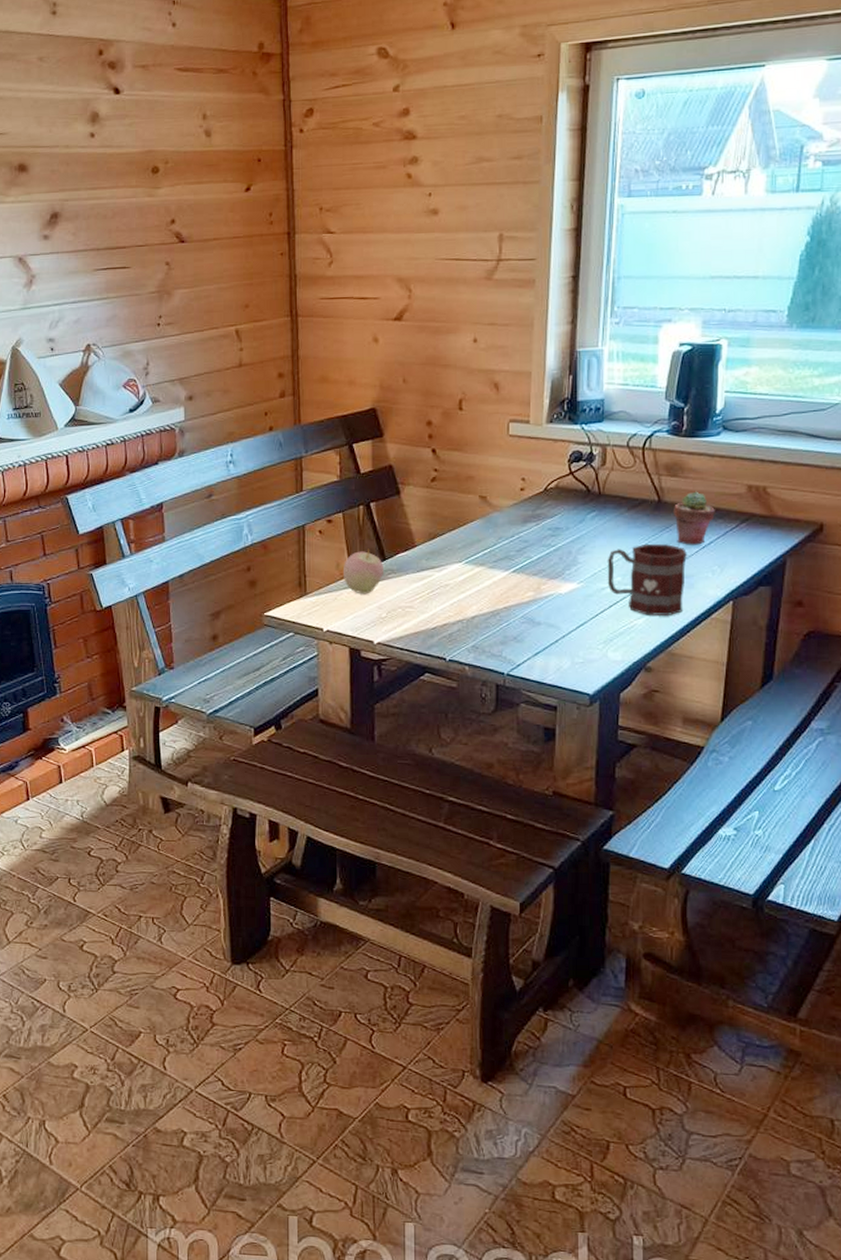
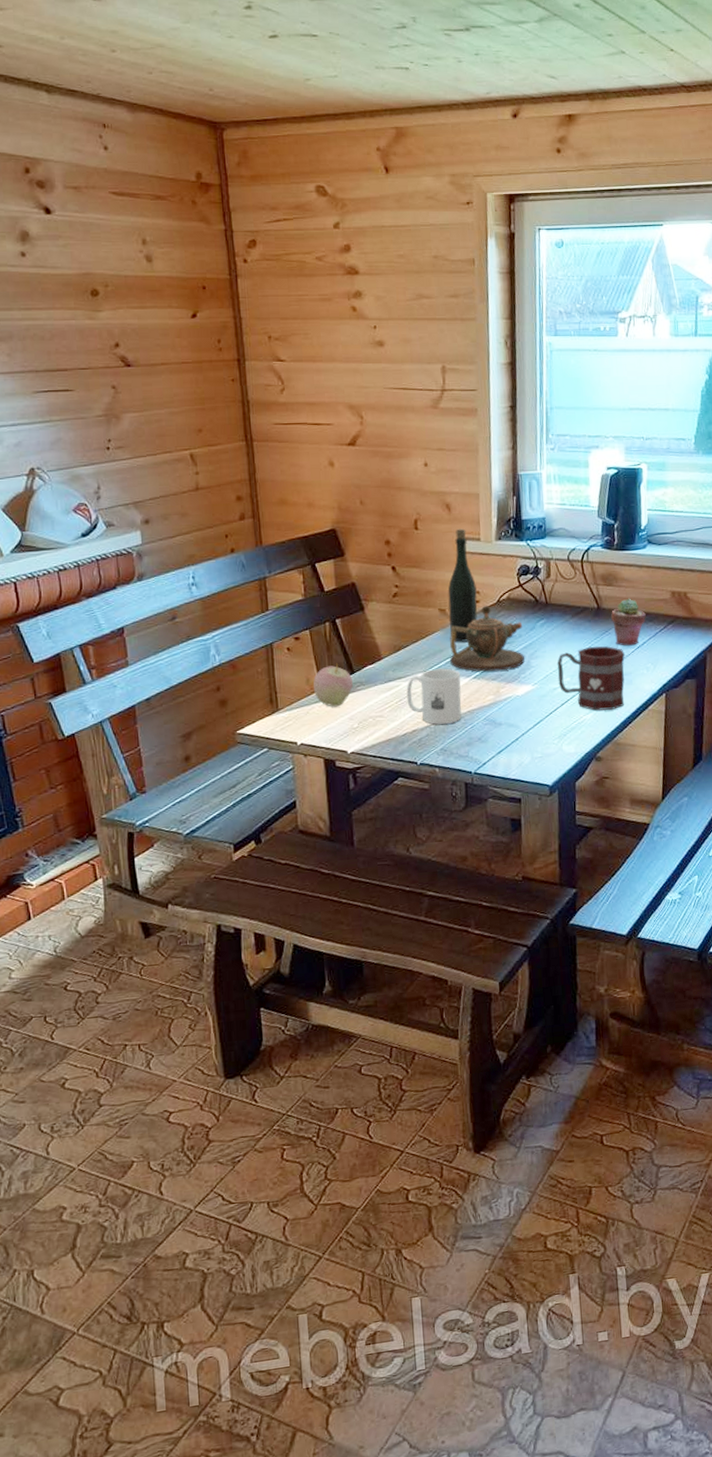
mug: none [439,560,499,619] -> present [406,668,462,724]
teapot: none [488,494,570,566] -> present [450,606,525,672]
bottle: none [490,410,522,532] -> present [448,528,478,642]

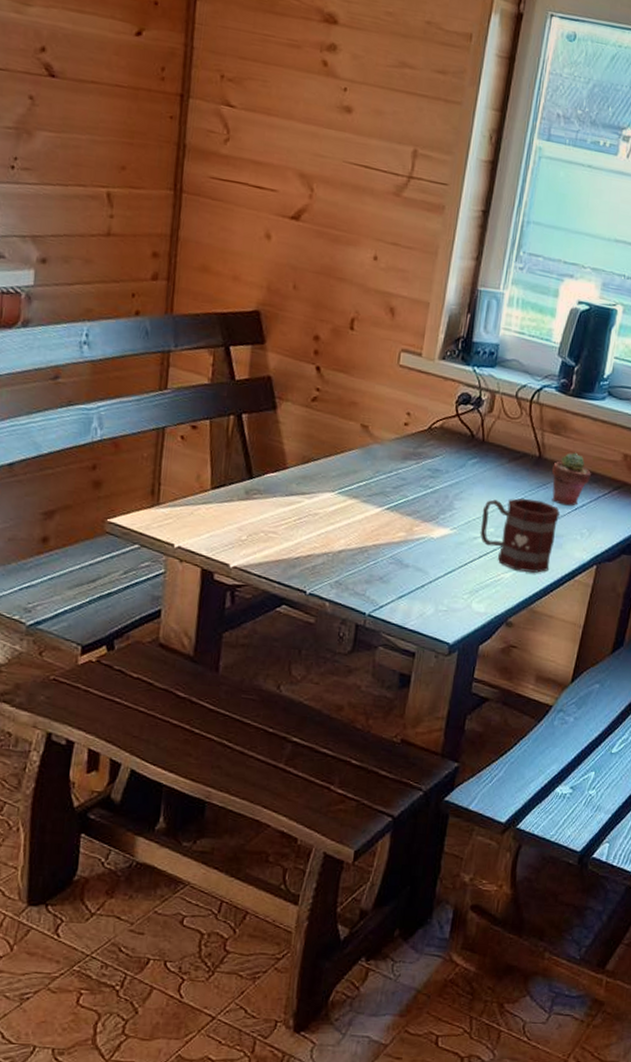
apple: present [313,663,354,707] -> none [203,463,250,513]
mug: present [406,668,462,724] -> none [307,490,373,555]
bottle: present [448,528,478,642] -> none [370,338,408,467]
teapot: present [450,606,525,672] -> none [363,430,451,507]

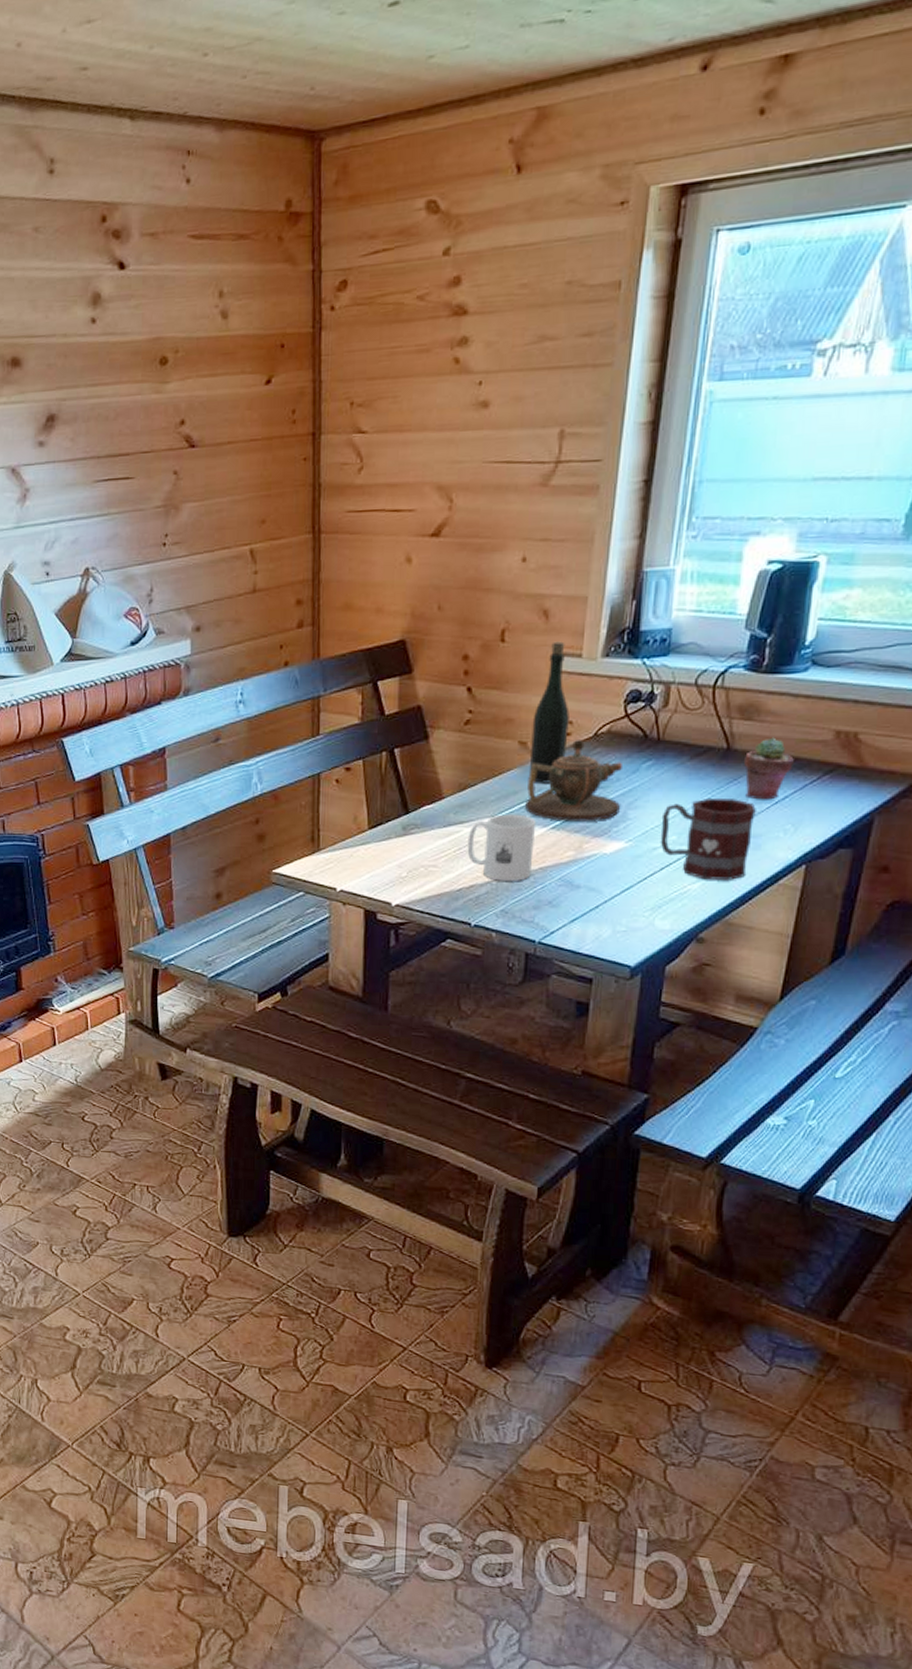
mug: none [307,490,373,555] -> present [467,814,537,881]
teapot: none [363,430,451,507] -> present [525,740,622,821]
bottle: none [370,338,408,467] -> present [530,641,570,783]

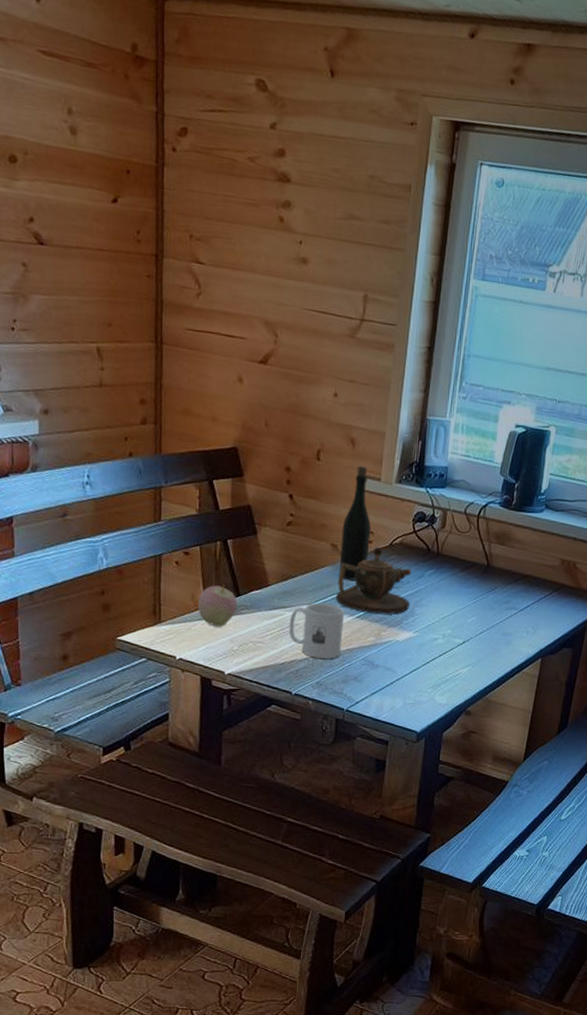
apple: none [361,800,407,851] -> present [198,583,238,627]
mug: present [660,797,756,880] -> none [439,602,507,667]
potted succulent: present [744,737,794,800] -> none [499,560,533,608]

